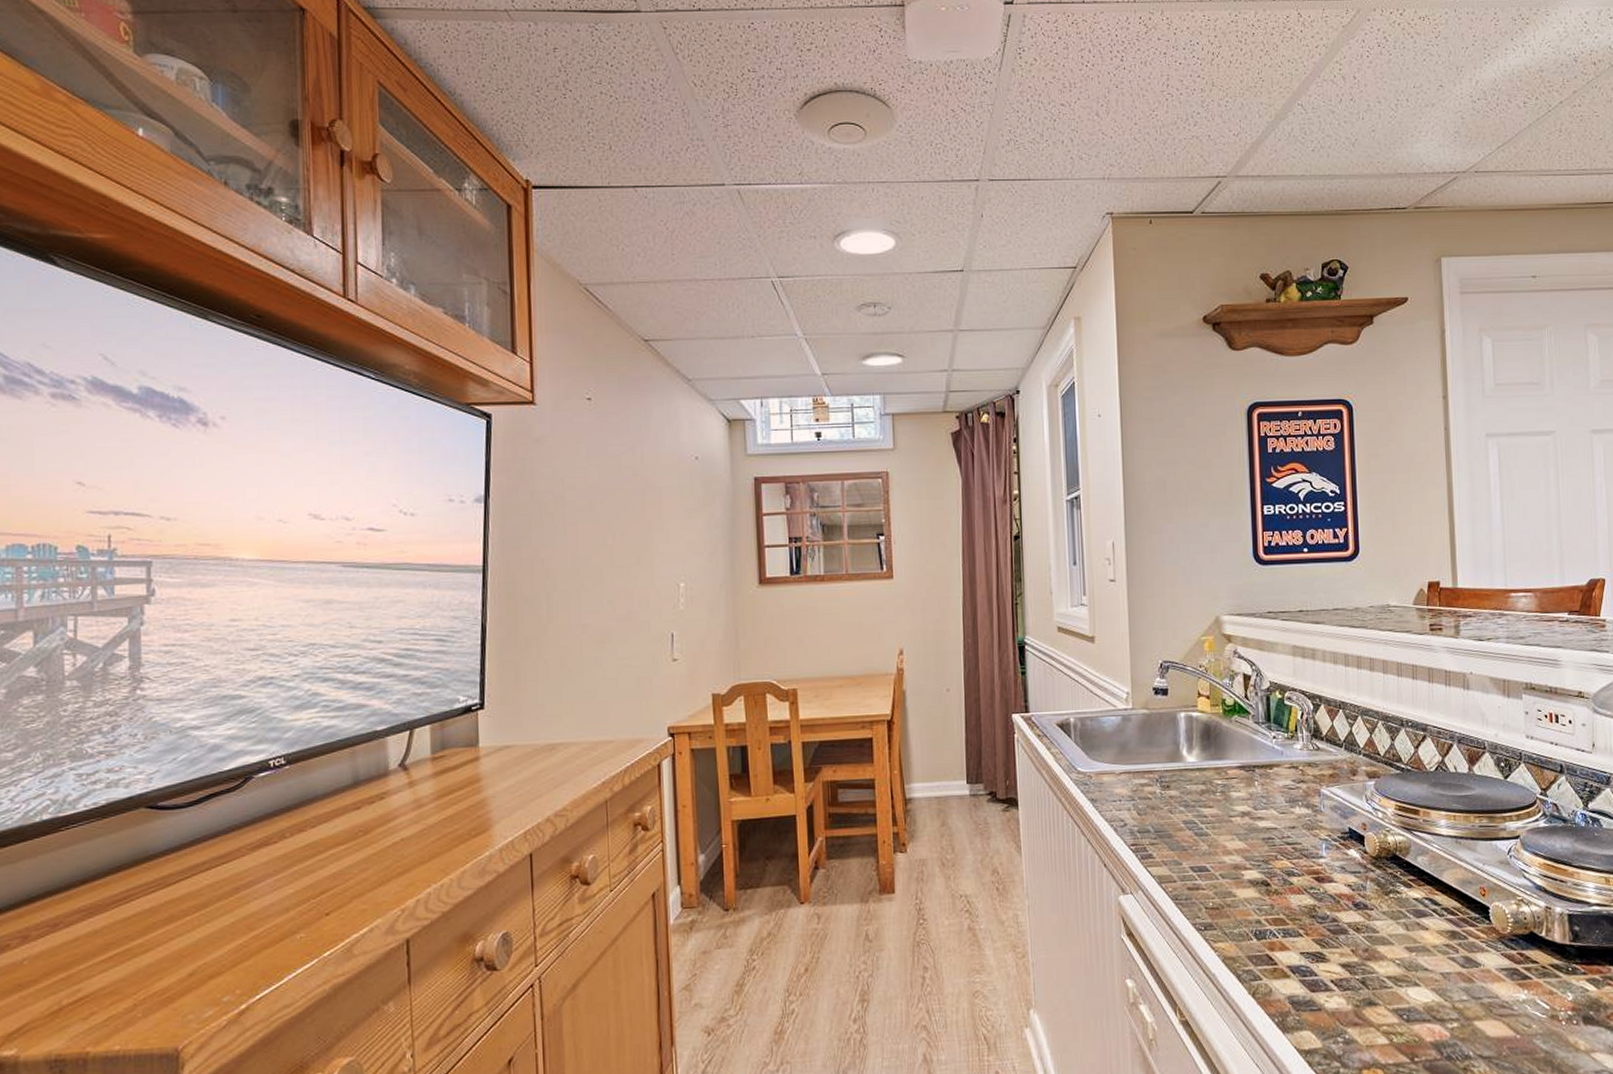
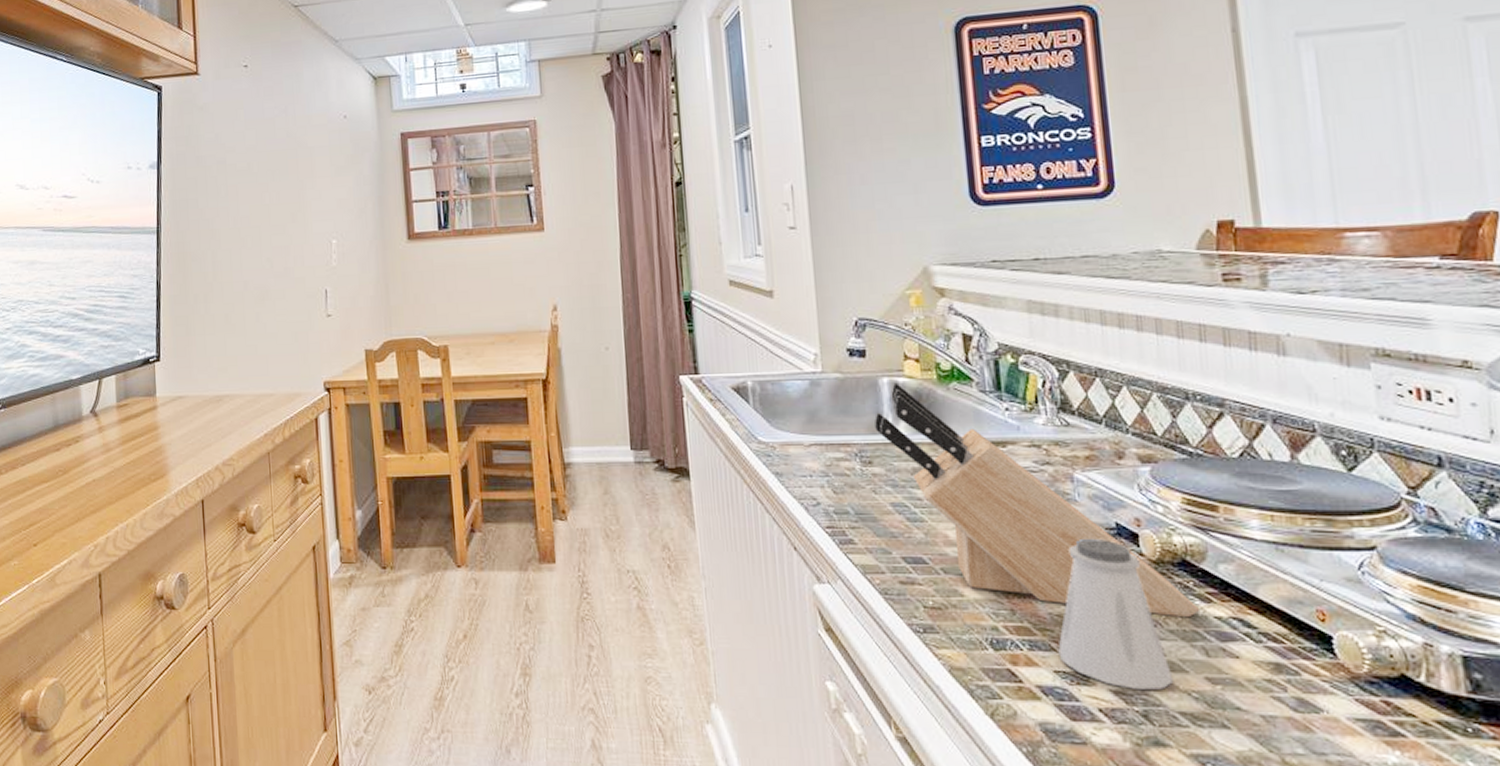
knife block: none [1173,716,1404,901] -> present [874,382,1201,618]
saltshaker: none [1304,841,1384,962] -> present [1058,538,1174,690]

